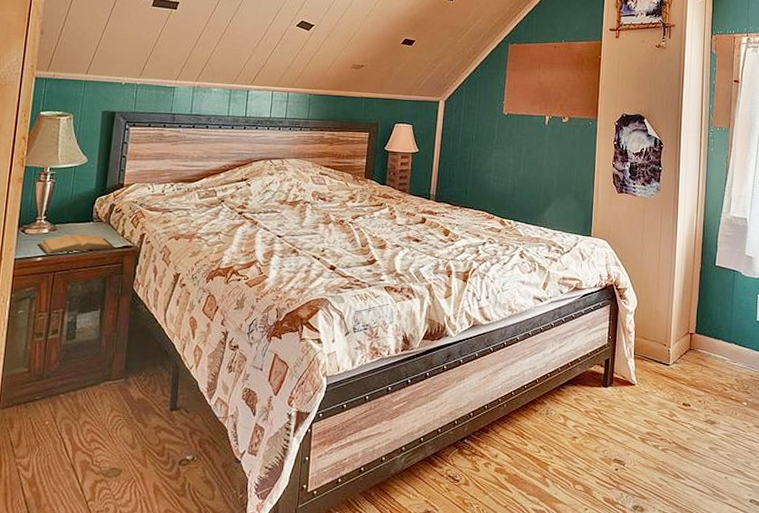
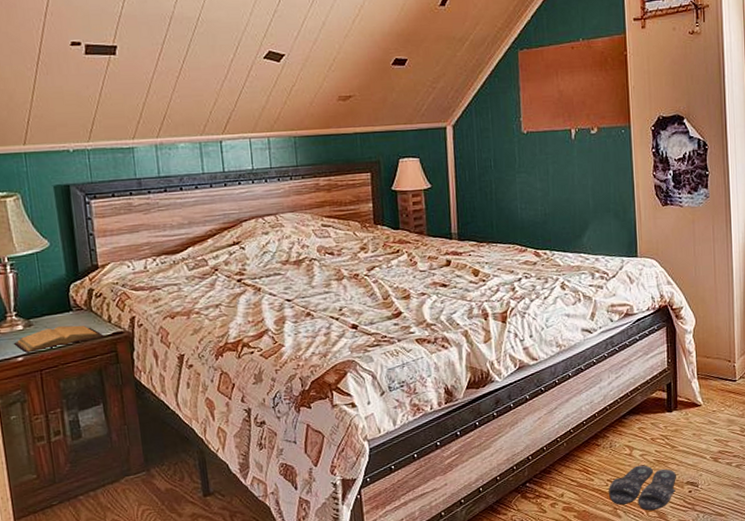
slippers: none [540,436,605,484] -> present [609,465,676,511]

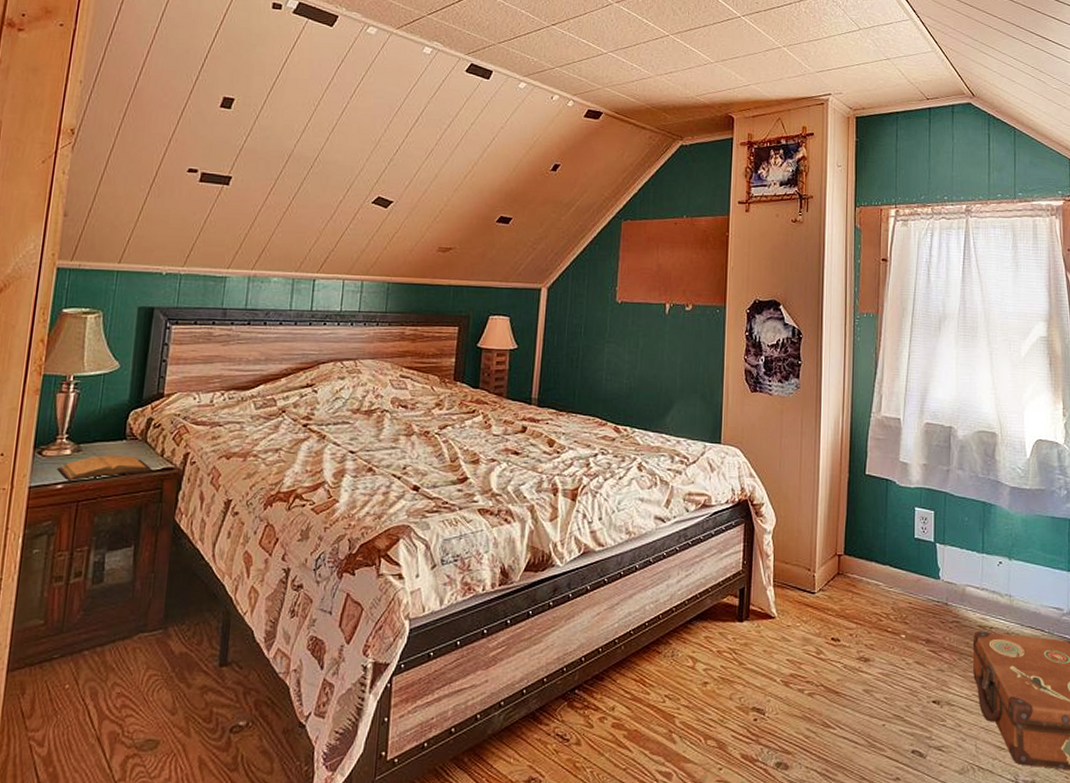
slippers: present [609,465,676,511] -> none [665,681,741,739]

